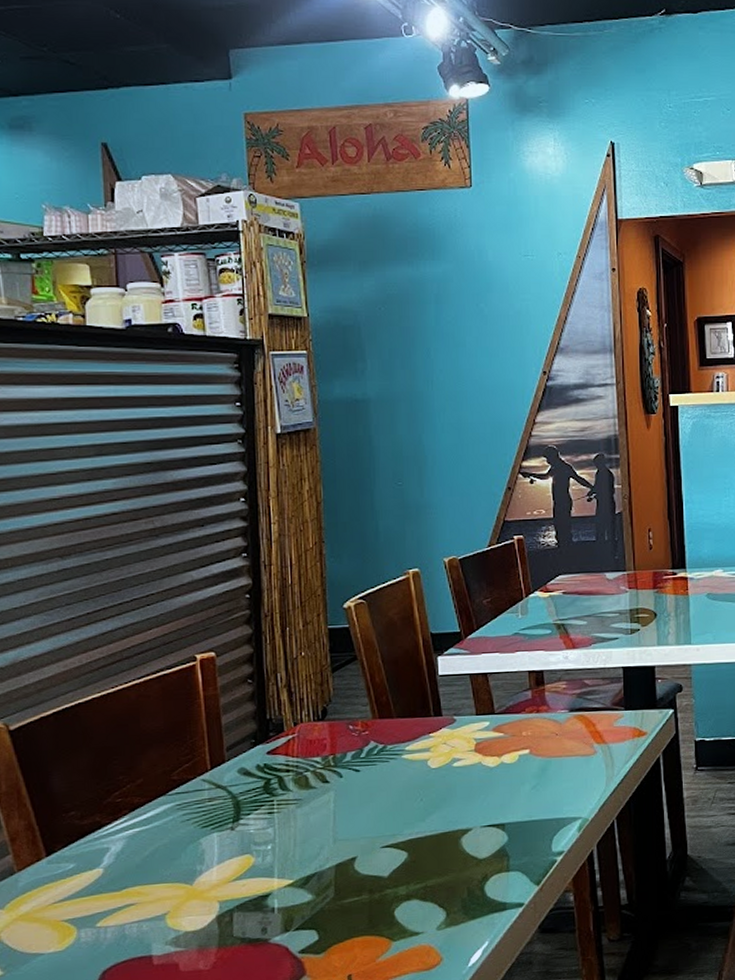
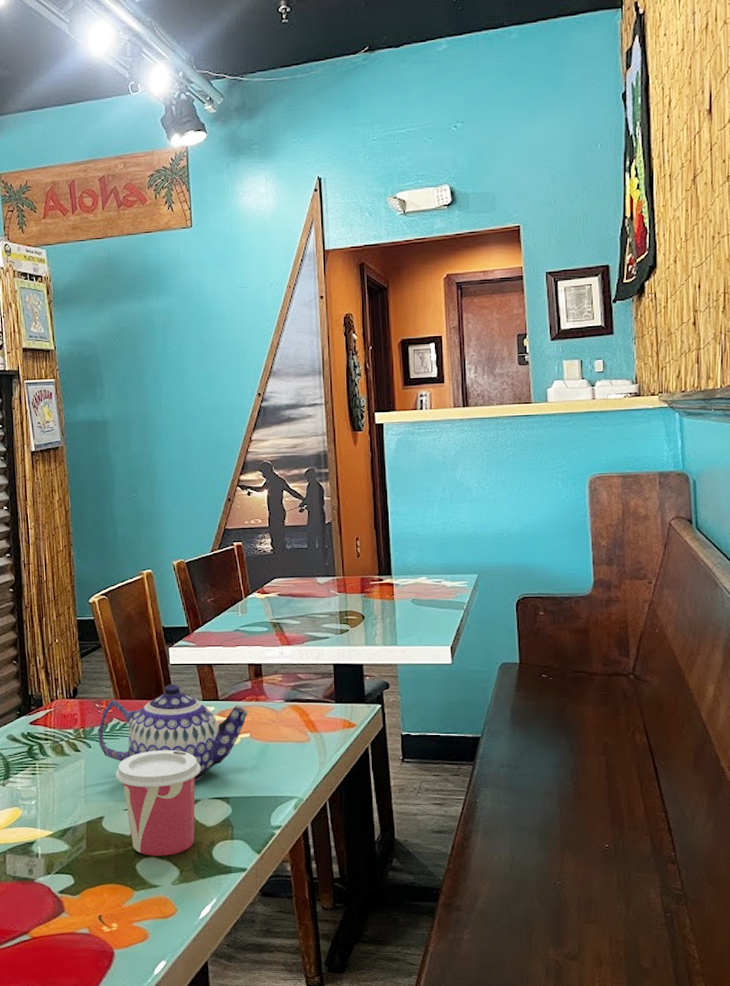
teapot: none [352,697,527,808] -> present [98,683,248,781]
cup: none [371,773,473,899] -> present [115,750,201,856]

